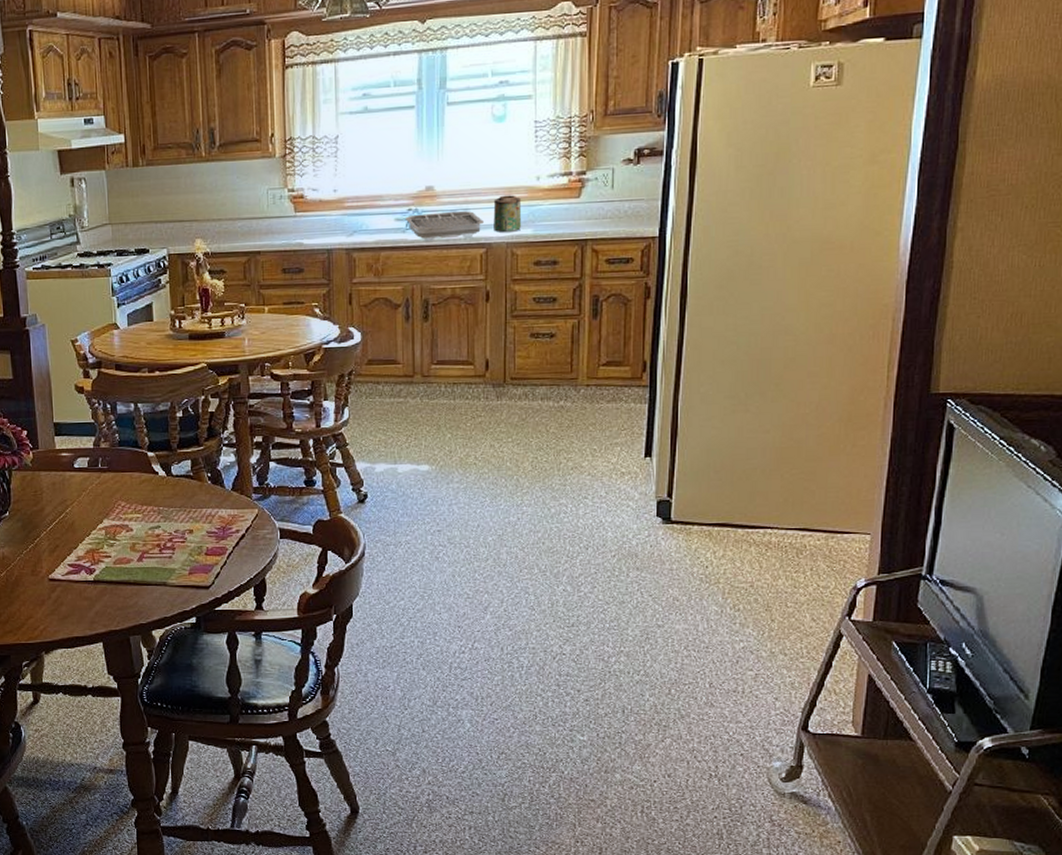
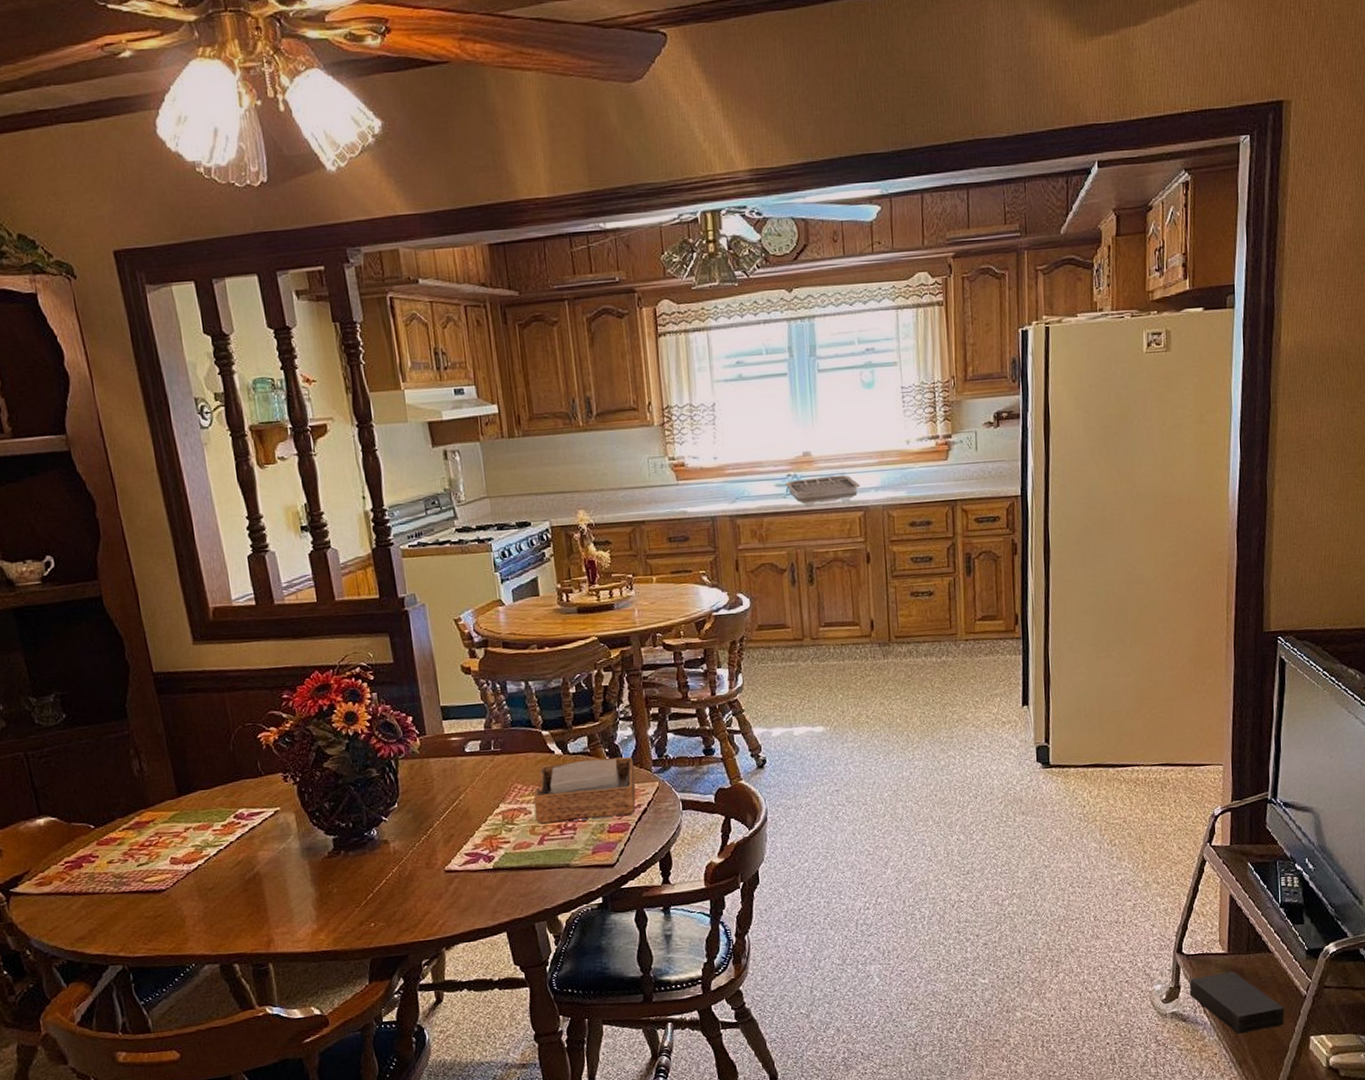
napkin holder: none [136,482,235,541] -> present [534,756,636,823]
canister: present [493,195,521,233] -> none [868,458,895,496]
game console: none [813,756,925,824] -> present [1189,971,1285,1034]

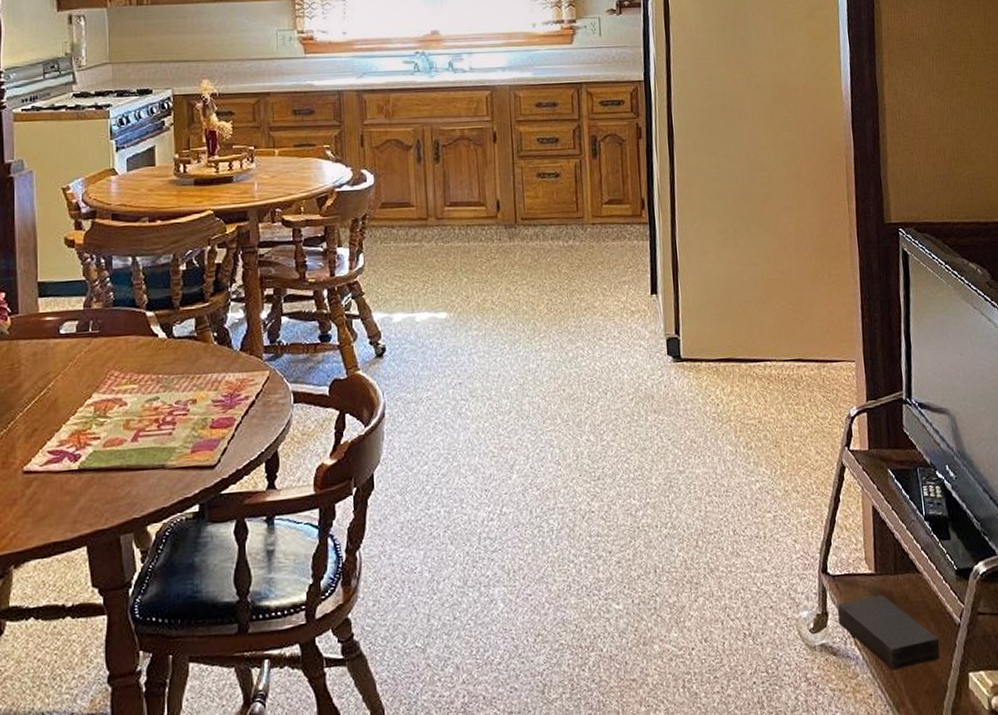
napkin holder: present [534,756,636,823] -> none [131,342,244,417]
dish rack: present [786,475,860,507] -> none [414,54,487,84]

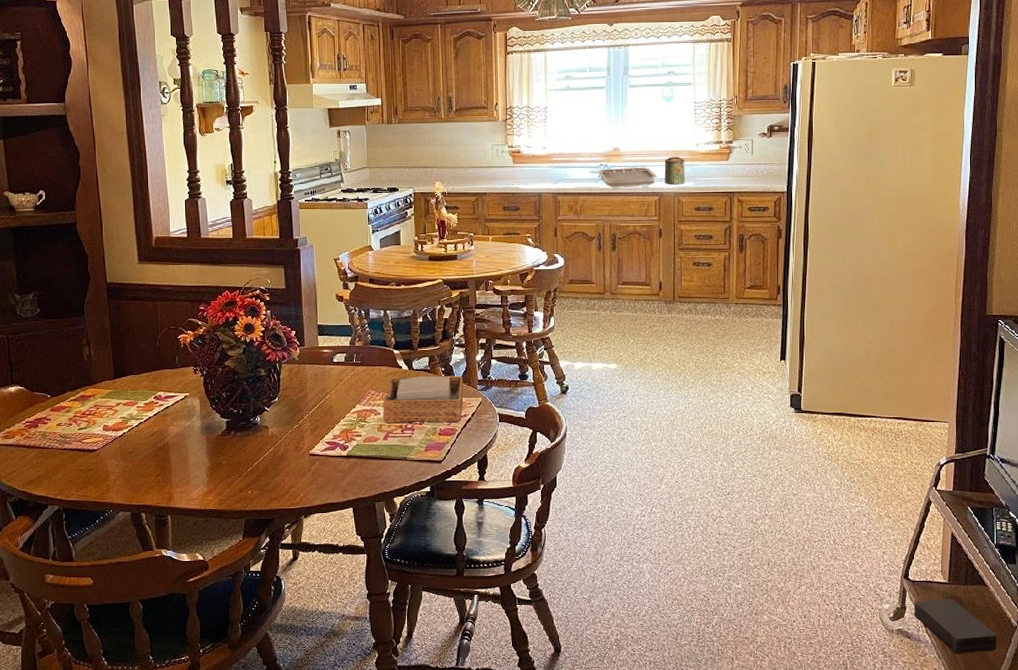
napkin holder: none [131,342,244,417] -> present [383,376,464,423]
dish rack: none [414,54,487,84] -> present [598,167,657,190]
canister: none [495,40,521,76] -> present [664,156,685,185]

